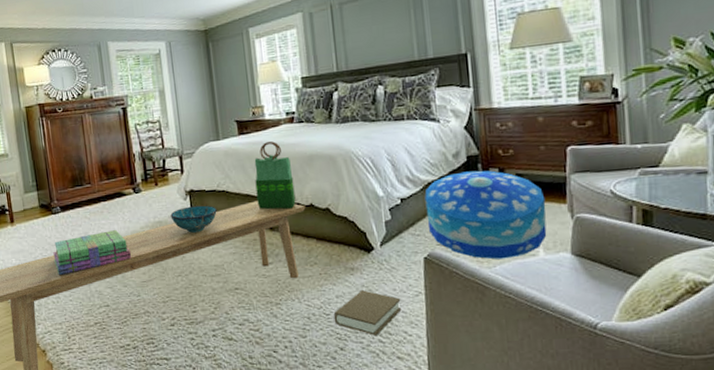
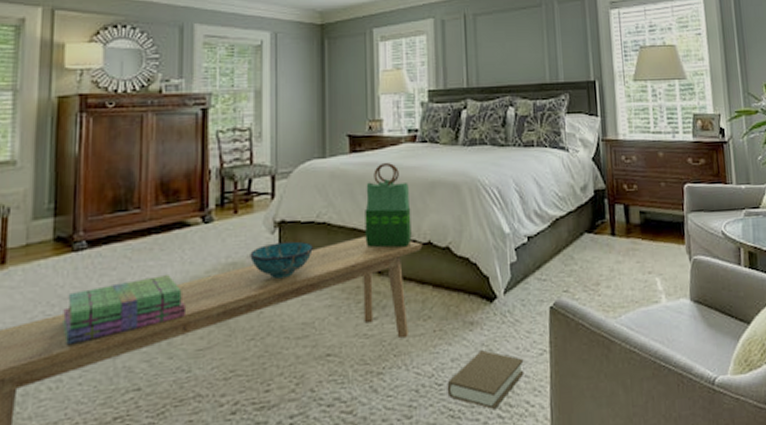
ottoman: present [424,170,547,259] -> none [552,206,668,308]

